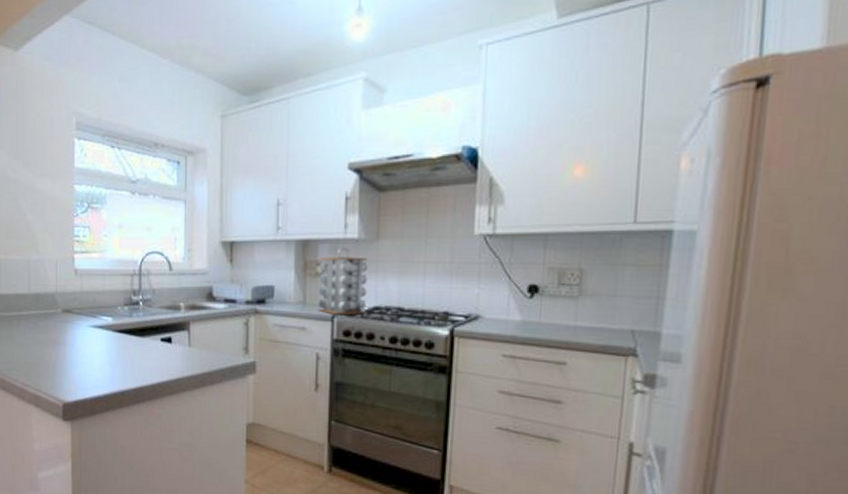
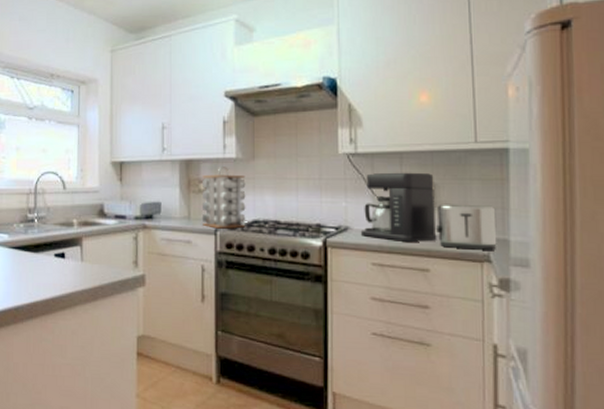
coffee maker: none [492,256,582,334] -> present [360,172,437,243]
toaster: none [577,292,648,345] -> present [435,204,497,252]

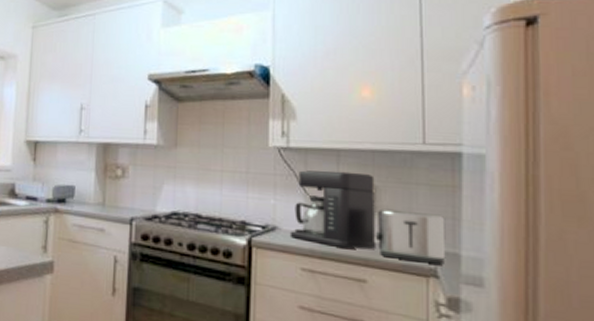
spice rack: present [203,165,246,229] -> none [118,151,166,220]

